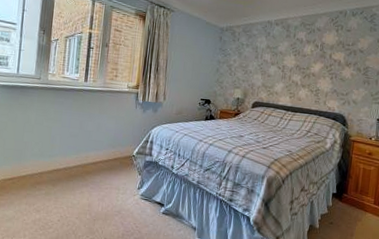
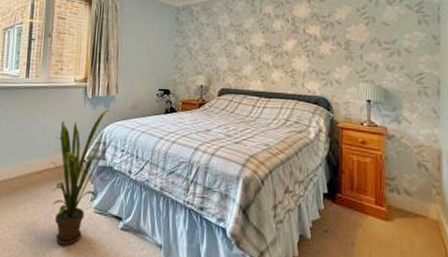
house plant: none [105,113,162,224] -> present [51,109,117,245]

